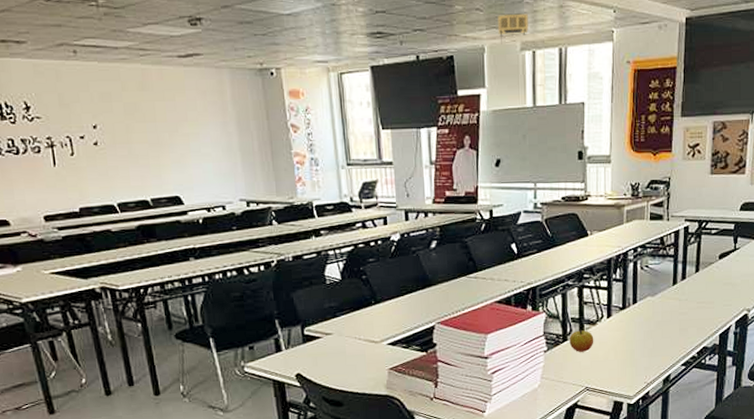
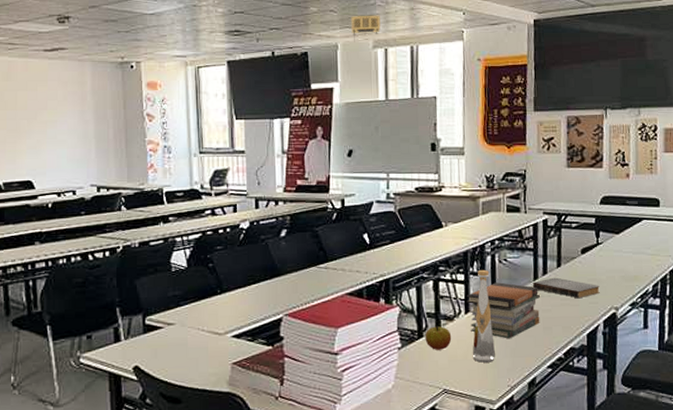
book stack: none [608,288,678,341] -> present [466,282,540,339]
bottle: none [612,276,635,363] -> present [472,269,496,363]
book: none [671,282,734,302] -> present [532,277,600,299]

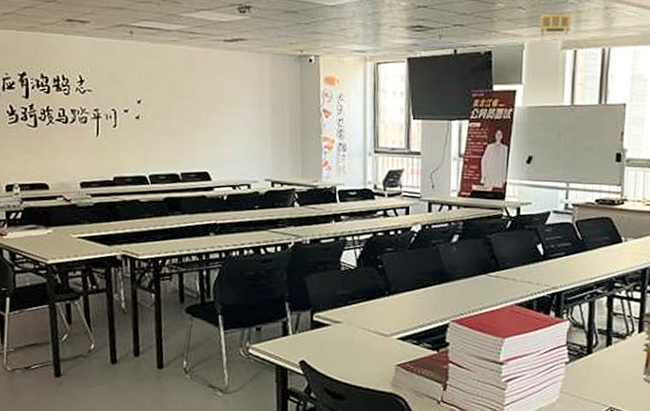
apple: present [425,326,452,350] -> none [594,343,622,368]

